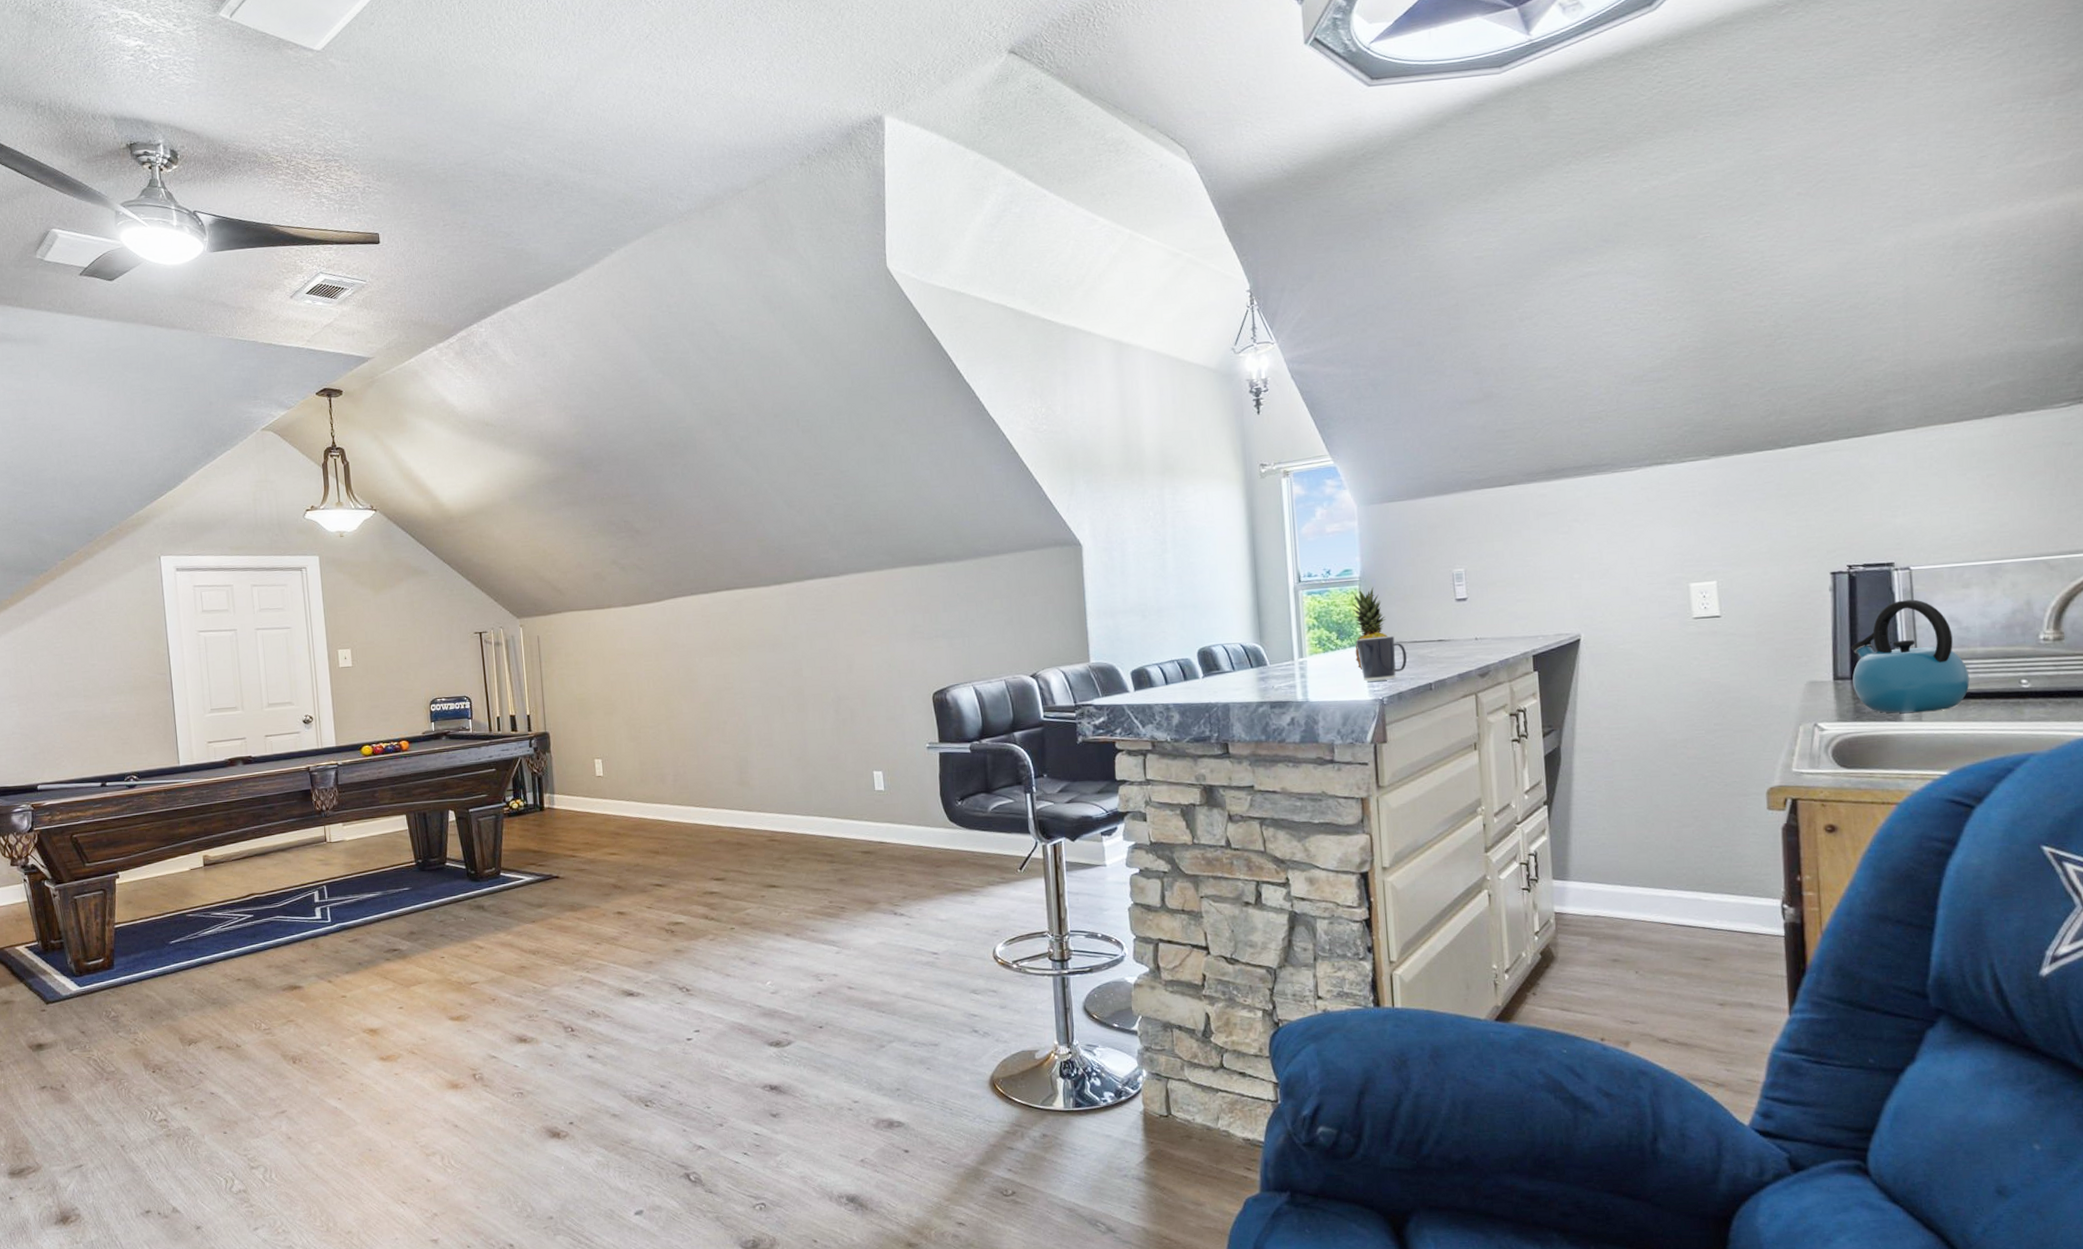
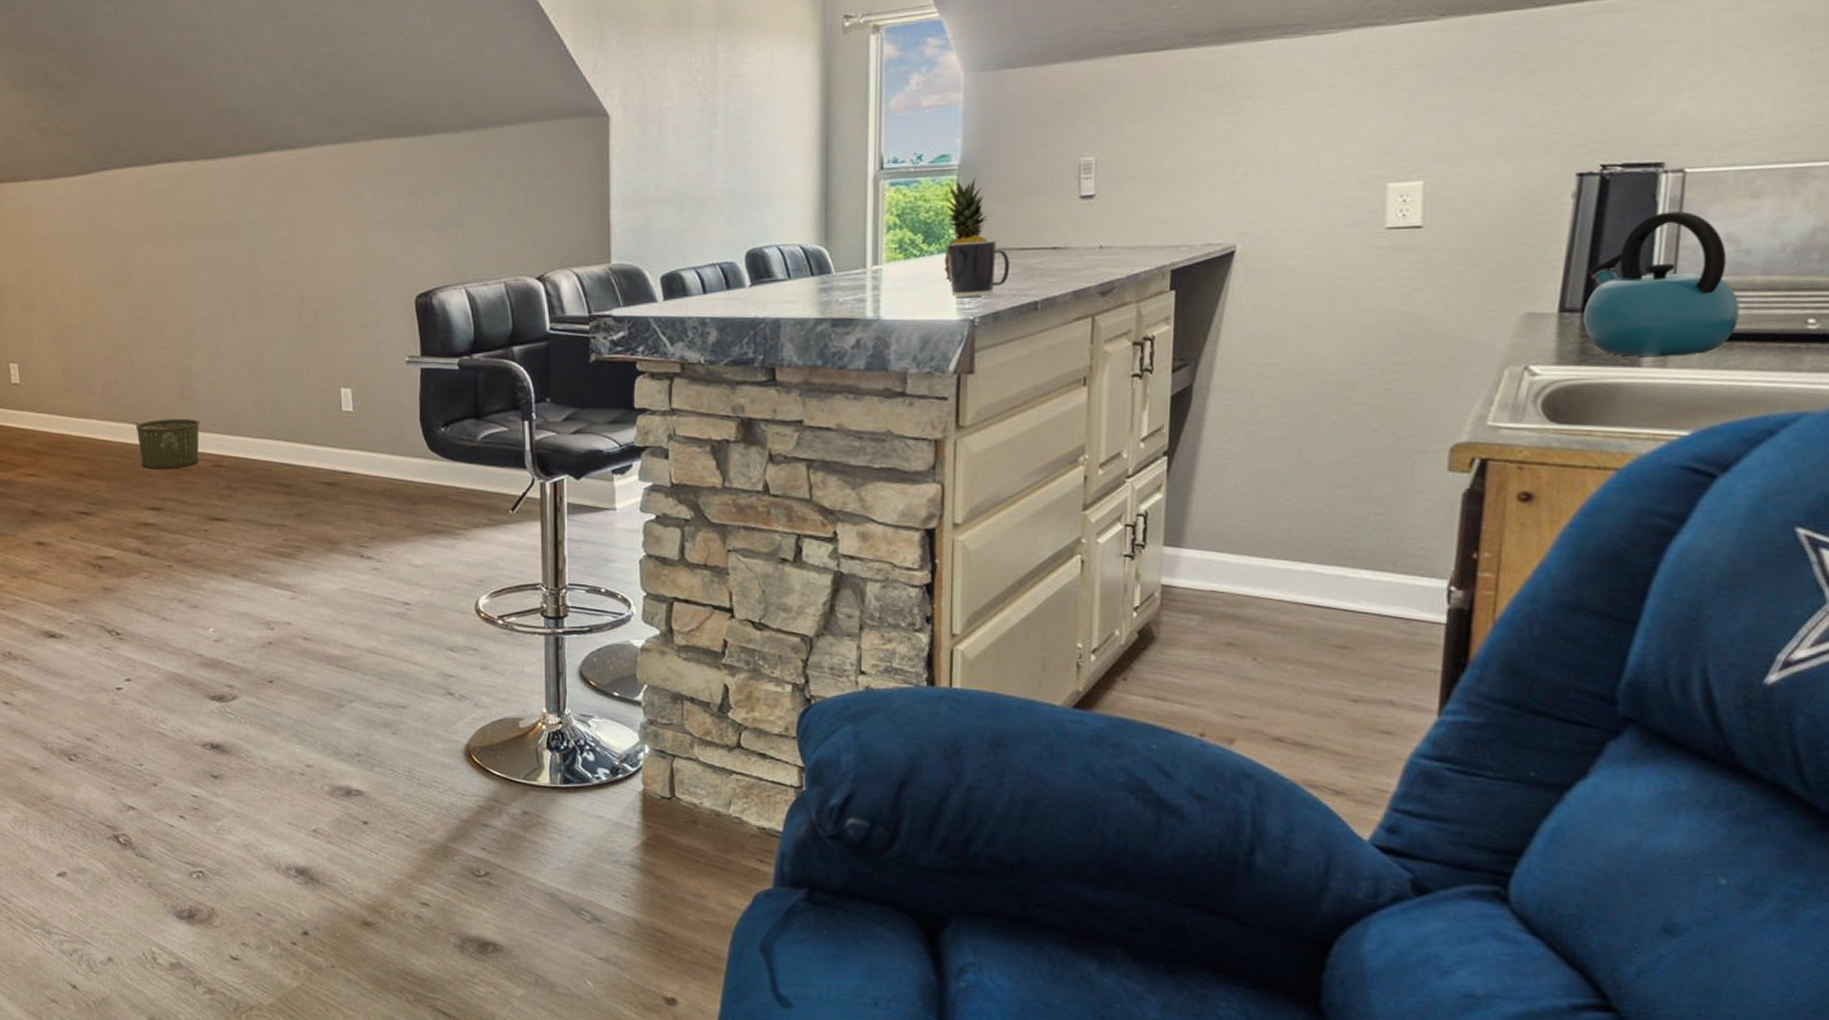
basket: none [701,801,757,846] -> present [135,418,201,470]

